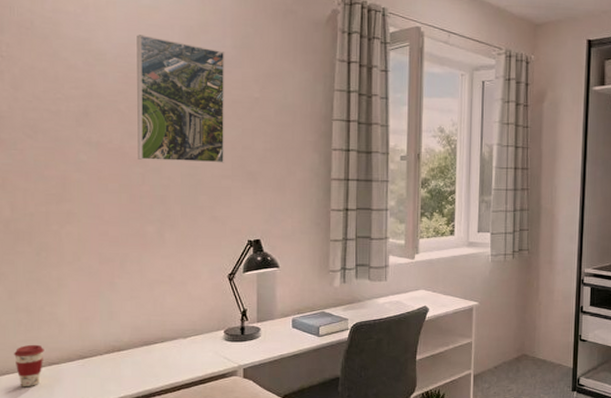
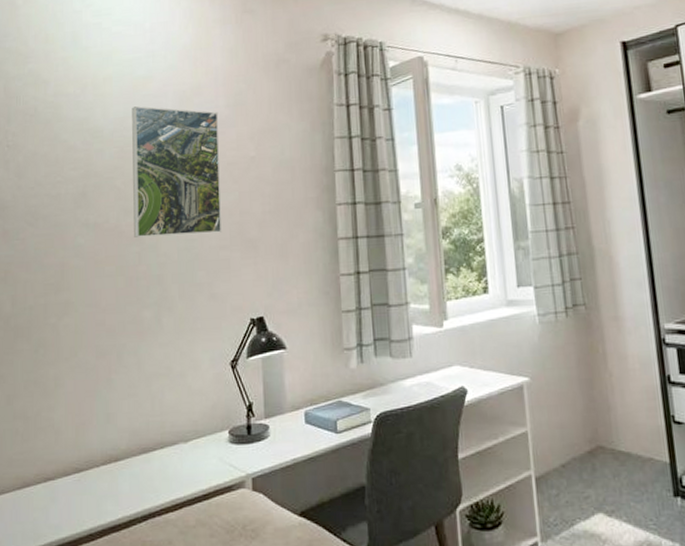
coffee cup: present [13,344,44,388] -> none [9,456,40,510]

